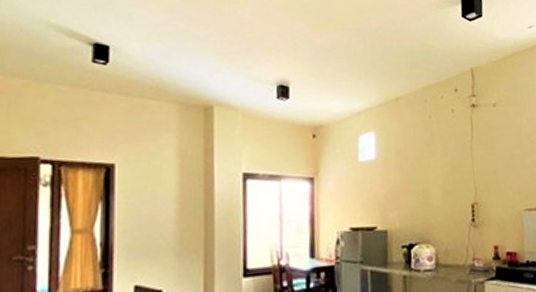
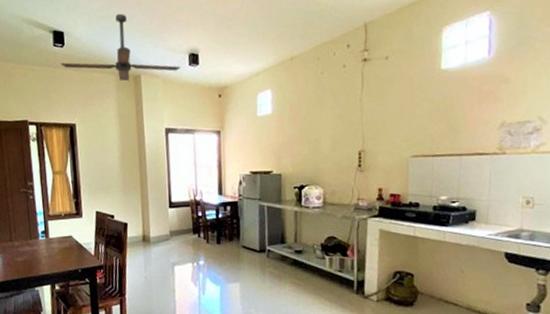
ceiling fan: none [100,31,266,113] -> present [60,13,181,81]

